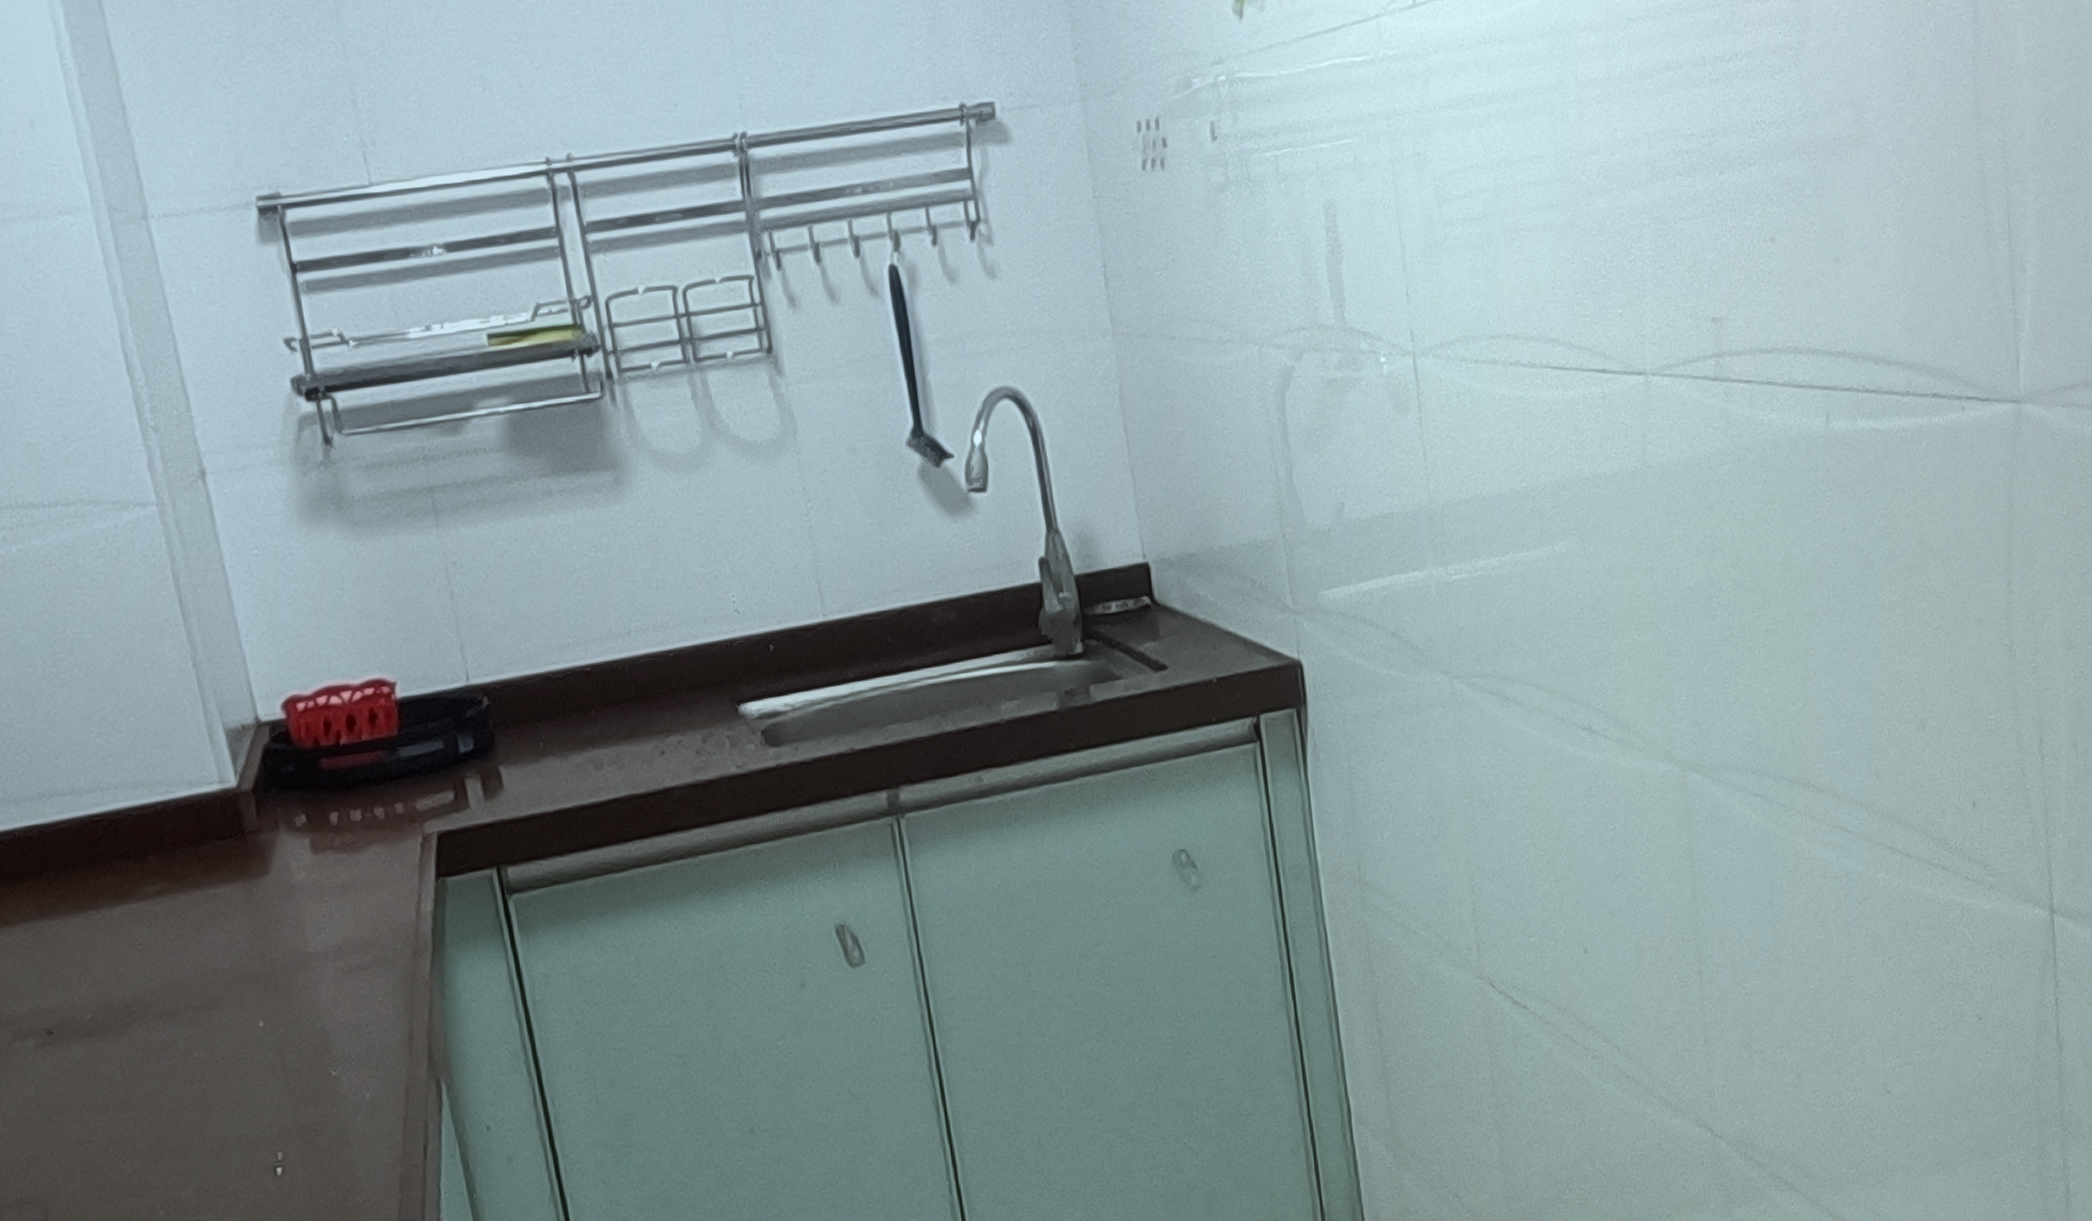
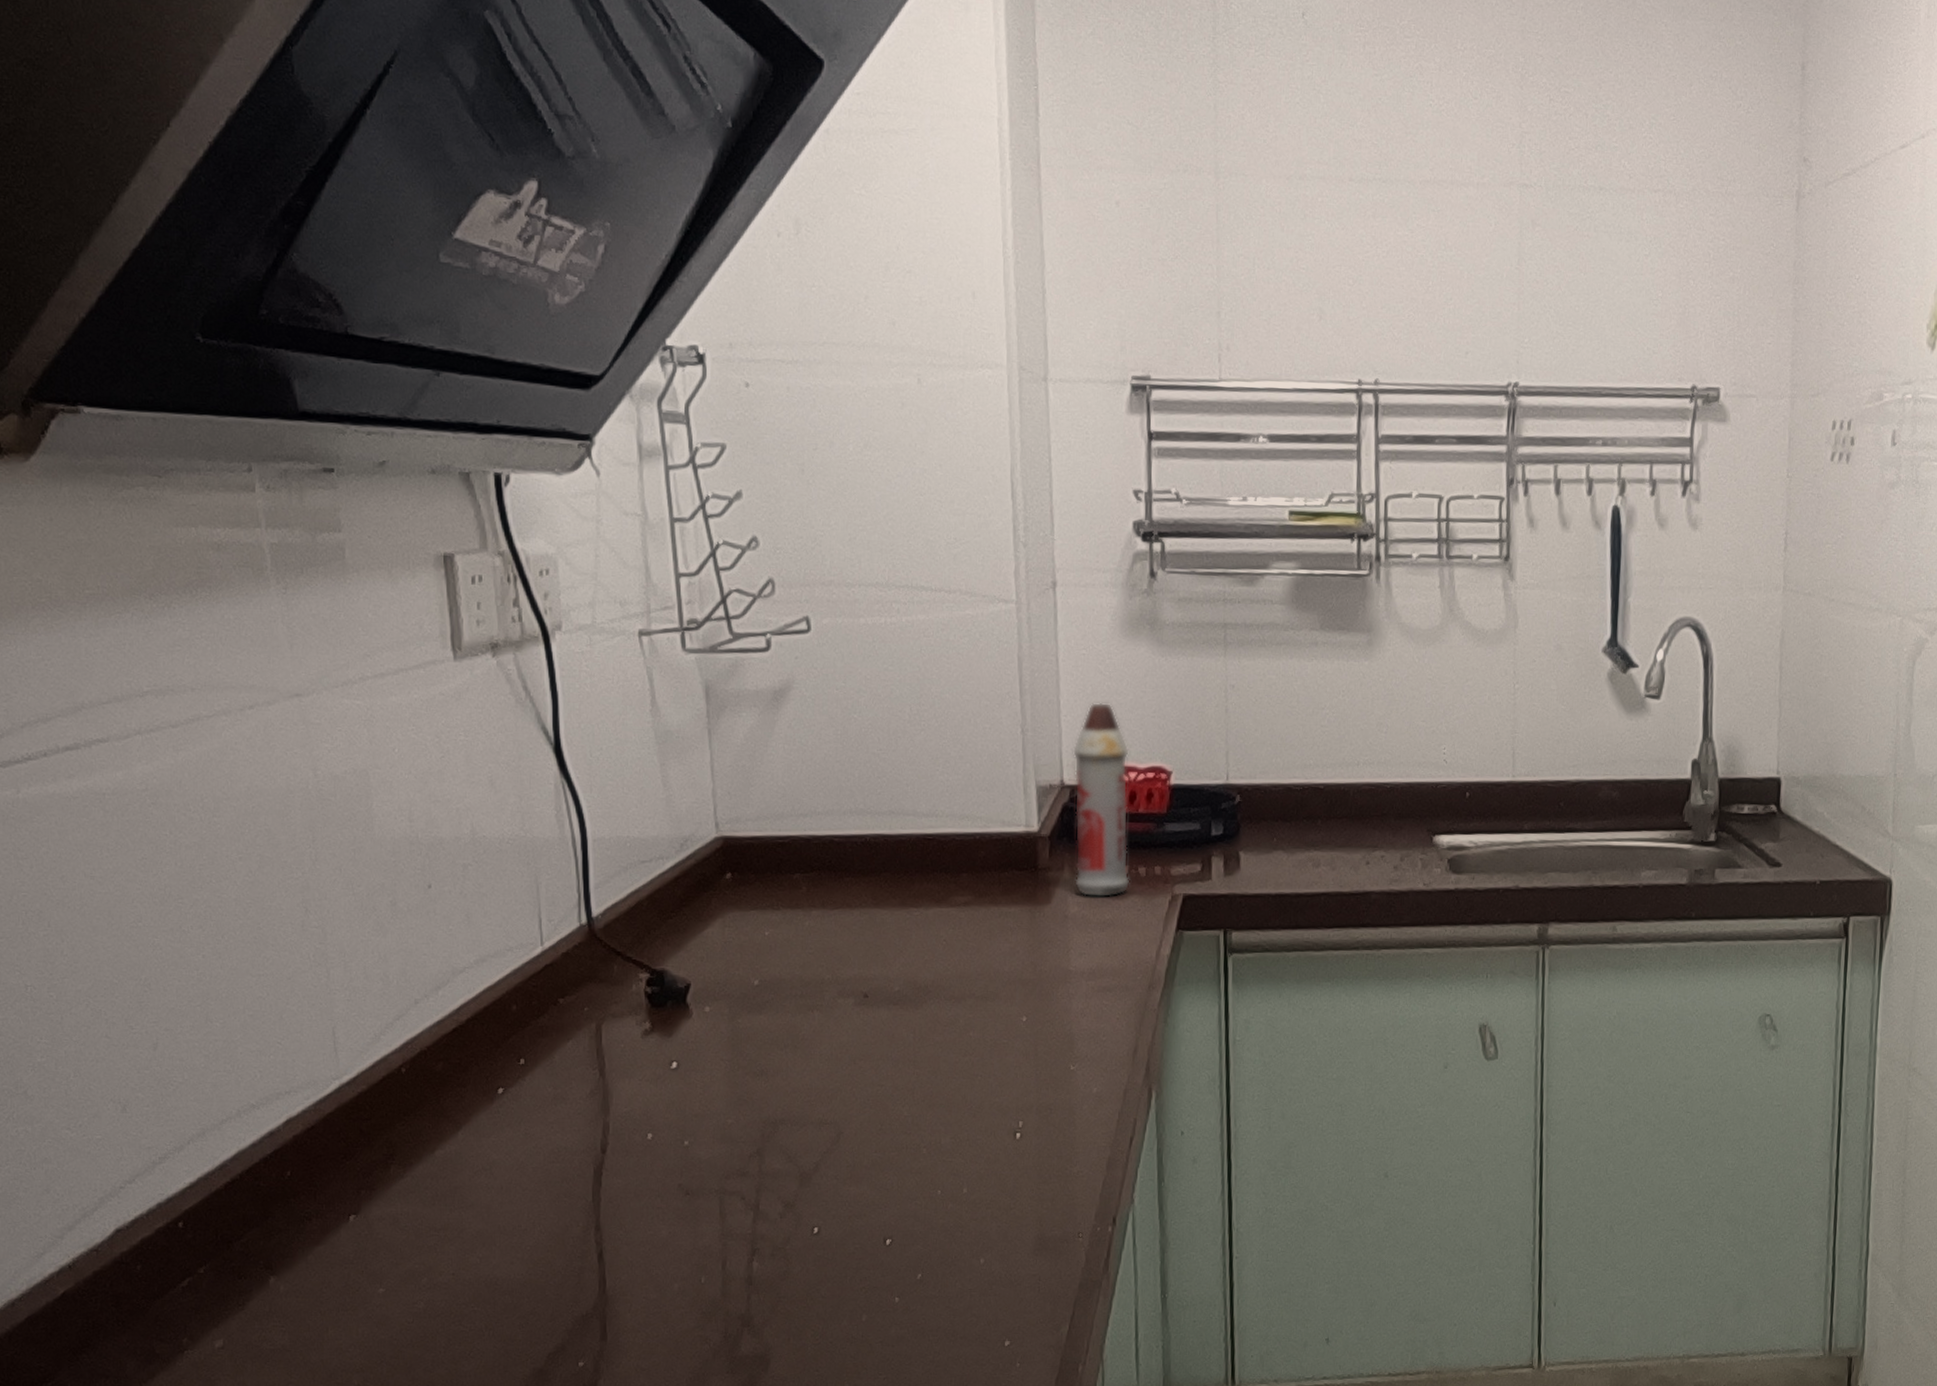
spray bottle: none [262,610,368,858] -> present [1072,702,1130,898]

